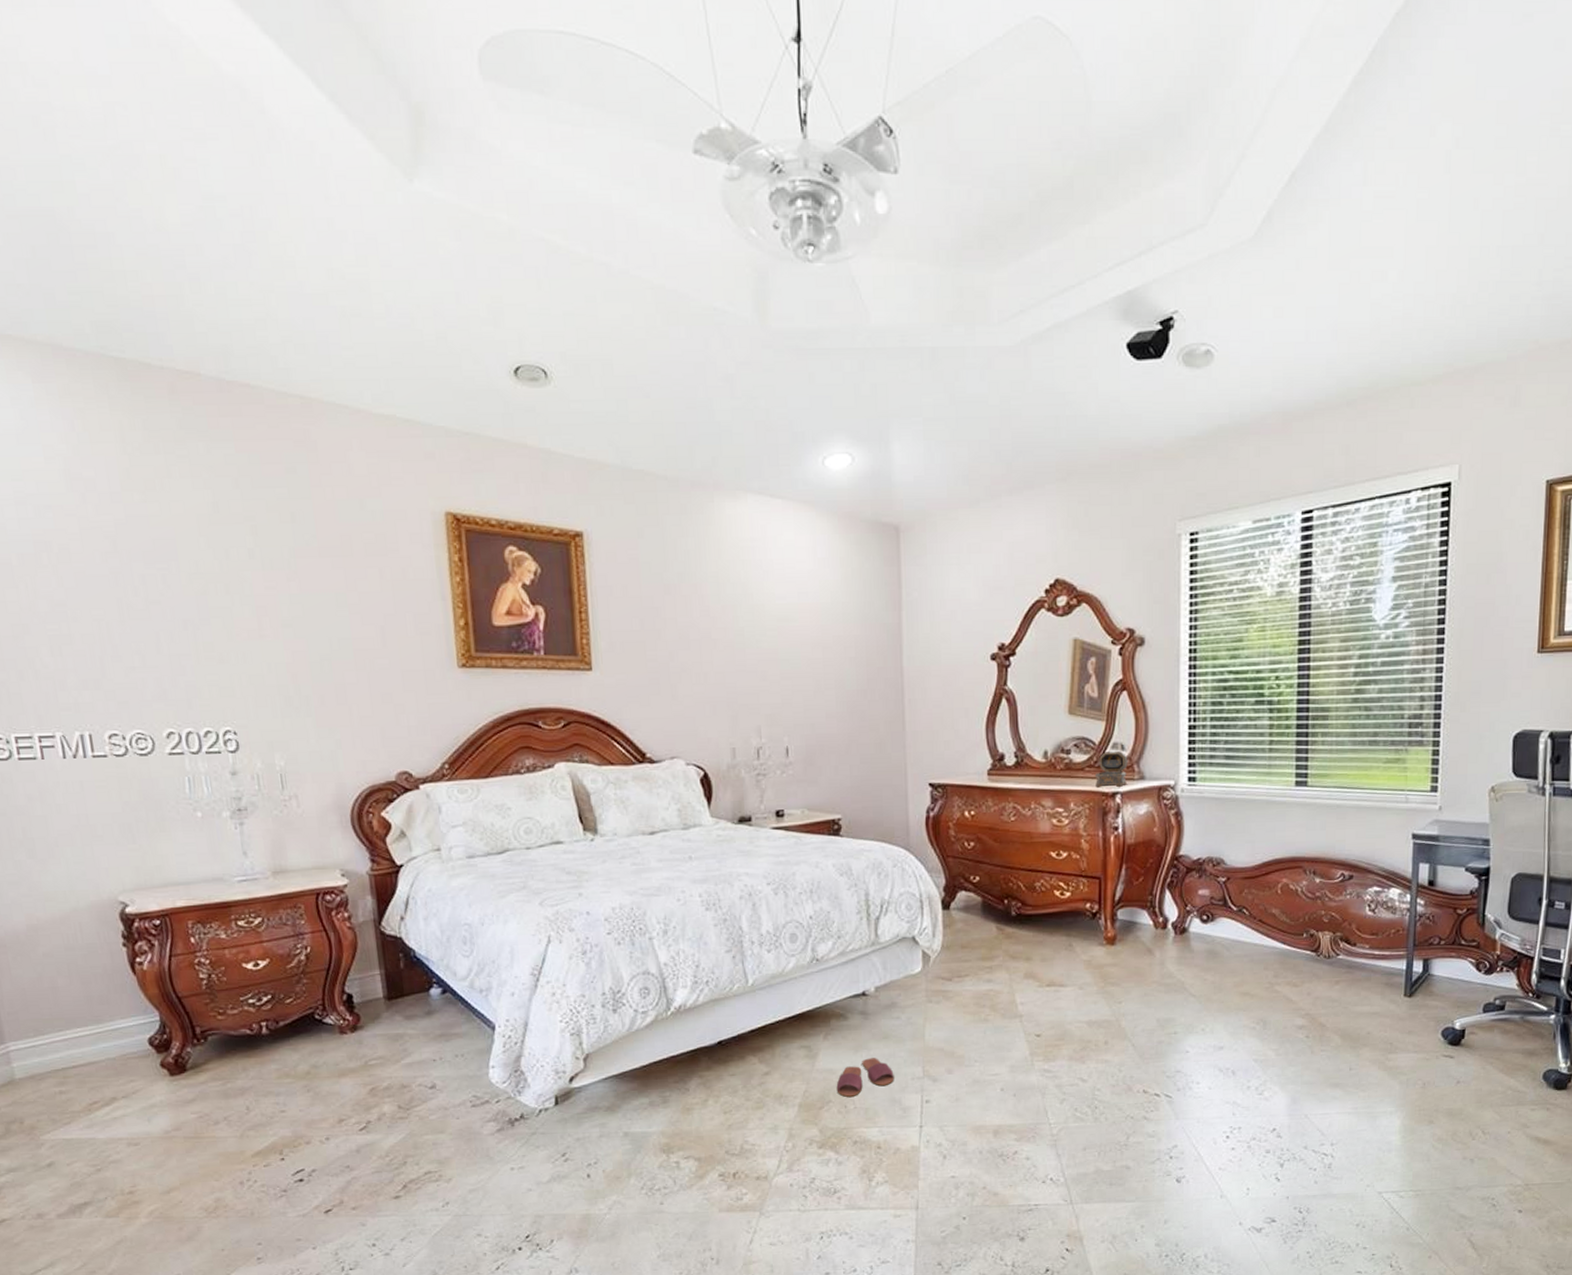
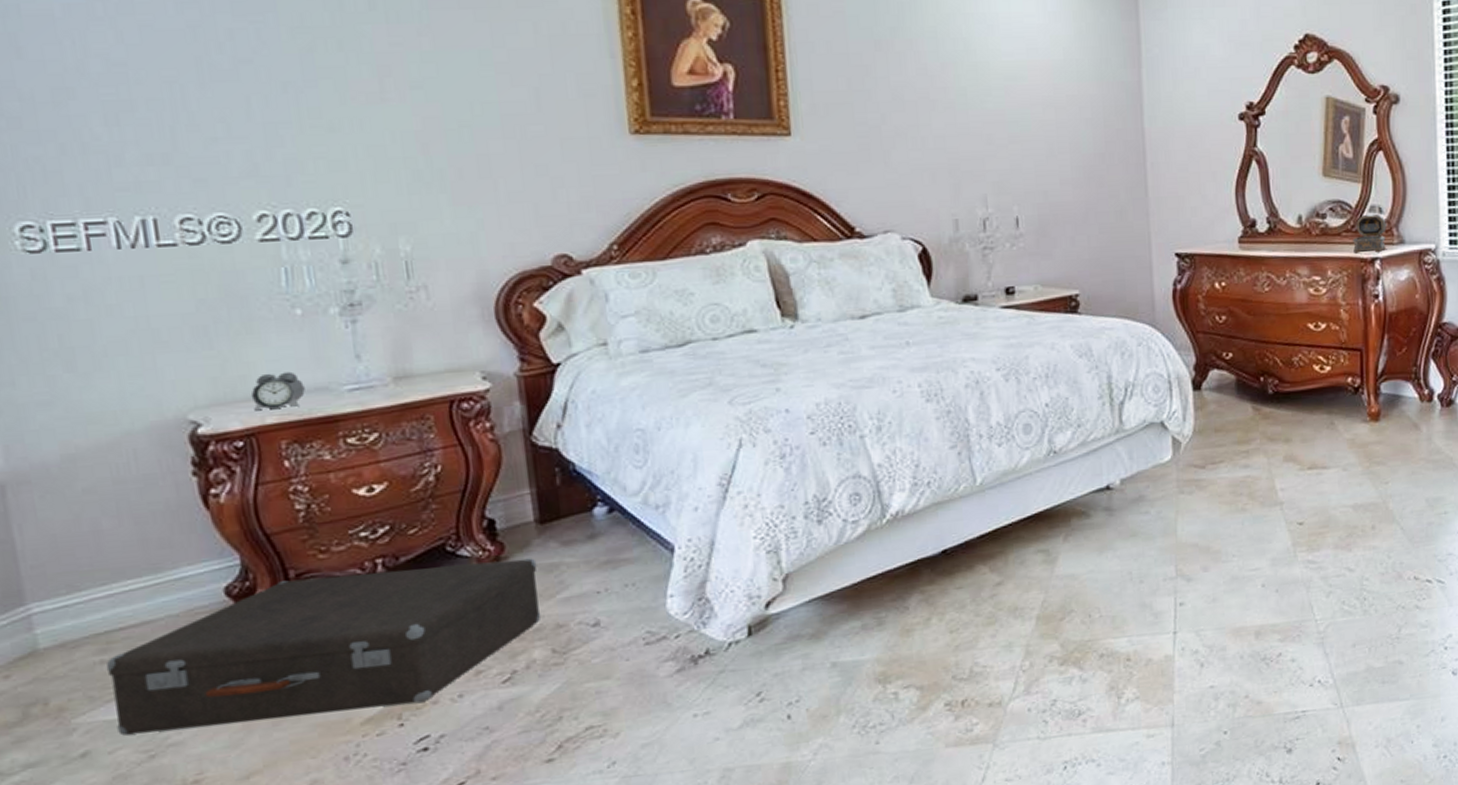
suitcase: none [63,1028,390,1152] -> present [106,558,542,736]
alarm clock: none [164,864,205,896] -> present [250,371,305,411]
slippers: present [836,1058,894,1097] -> none [1079,558,1144,605]

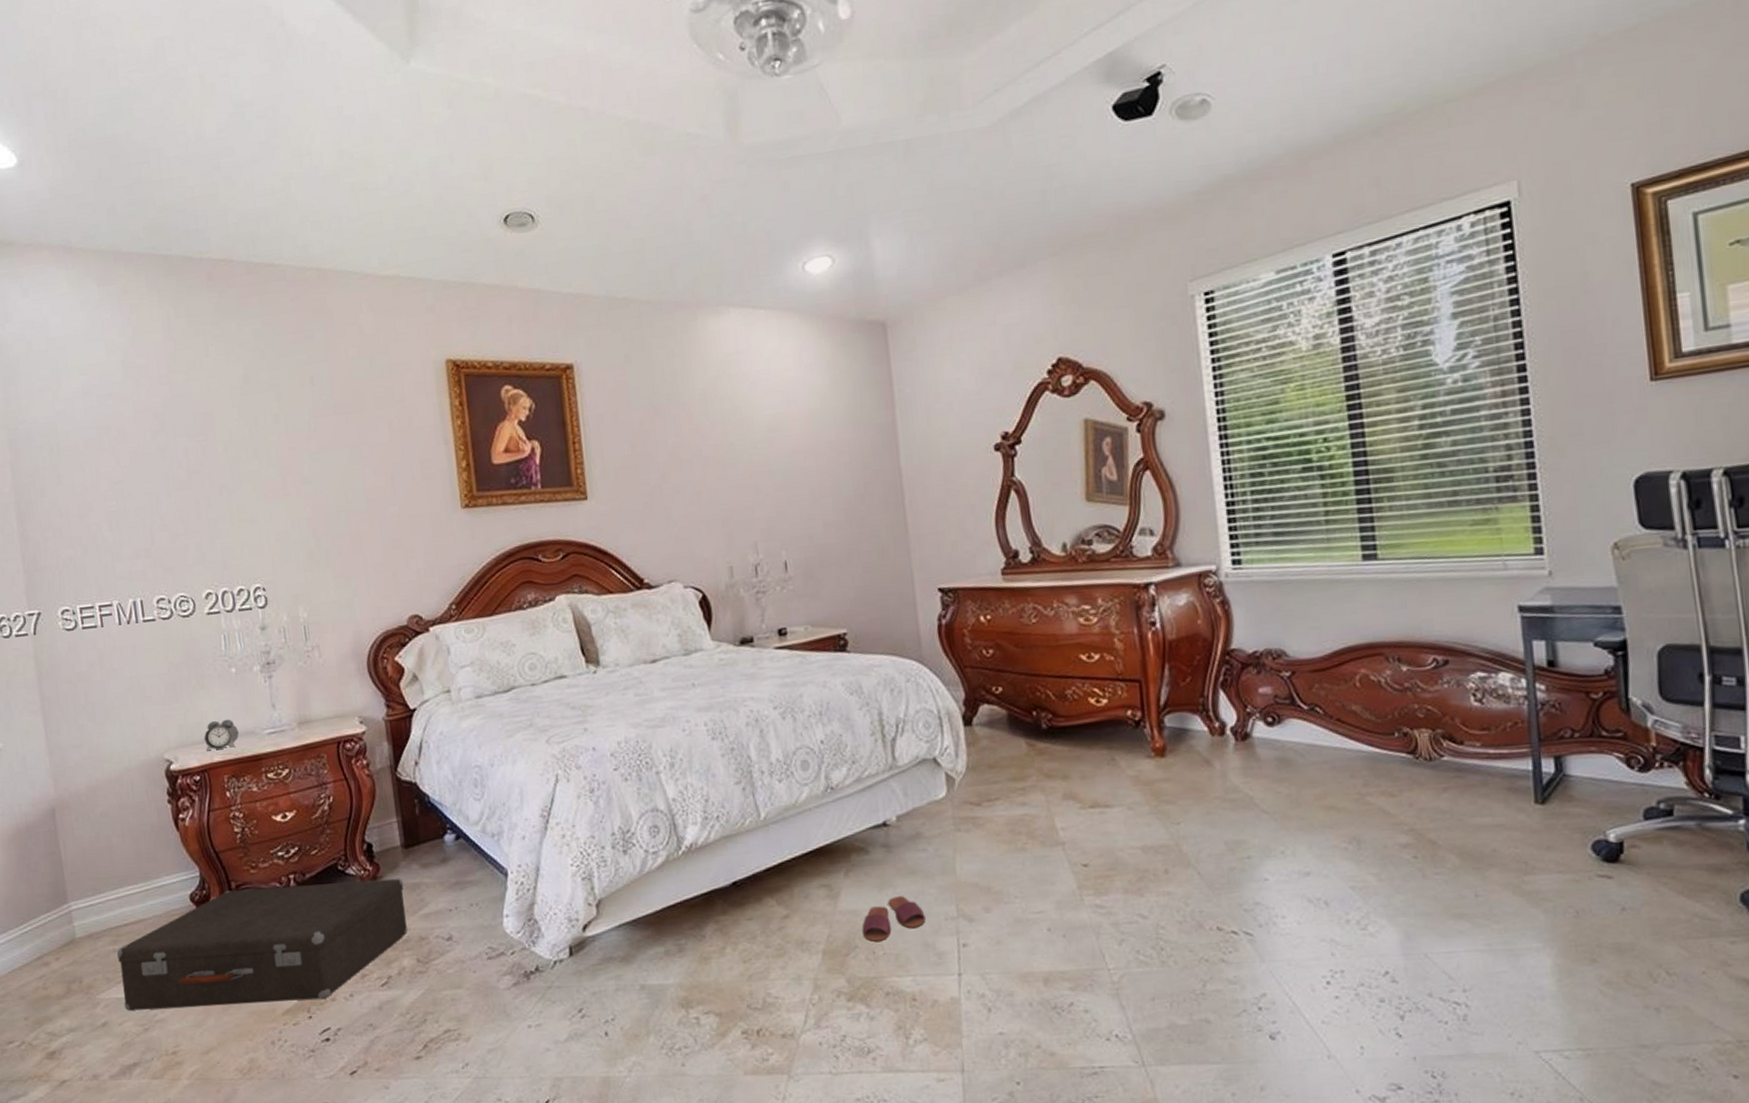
slippers: none [1079,558,1144,605] -> present [862,896,926,942]
jewelry box: present [1353,214,1386,255] -> none [1123,537,1160,581]

